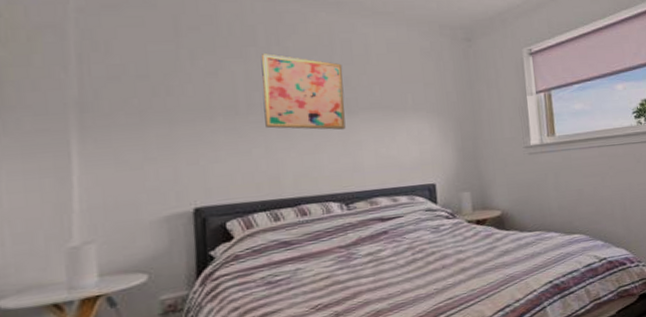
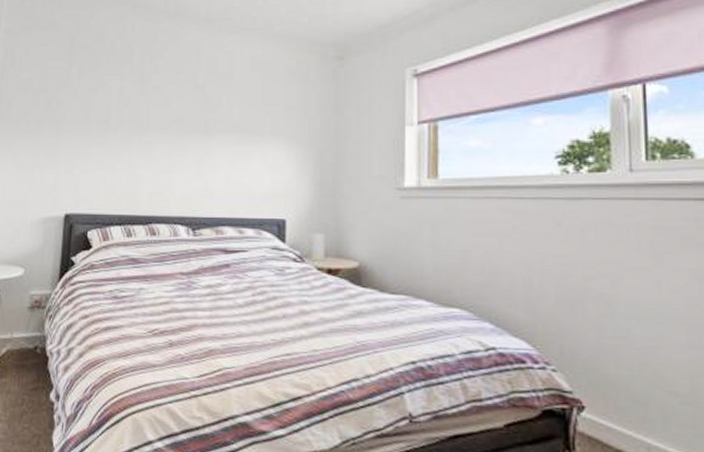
wall art: present [261,53,346,130] -> none [131,71,206,152]

